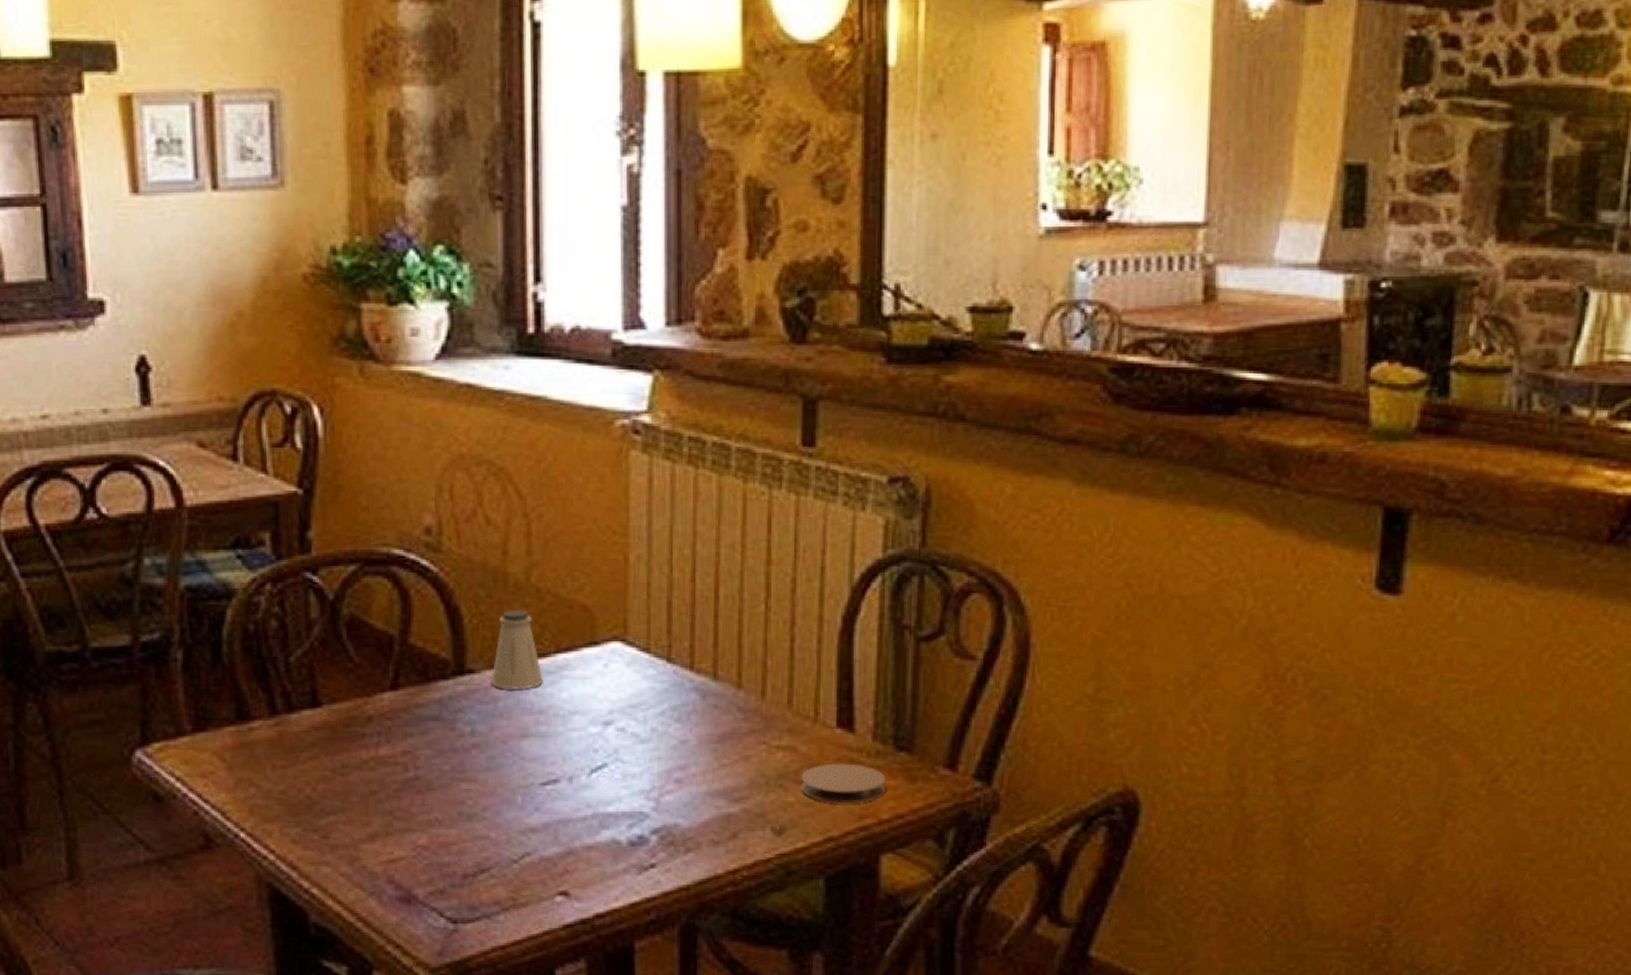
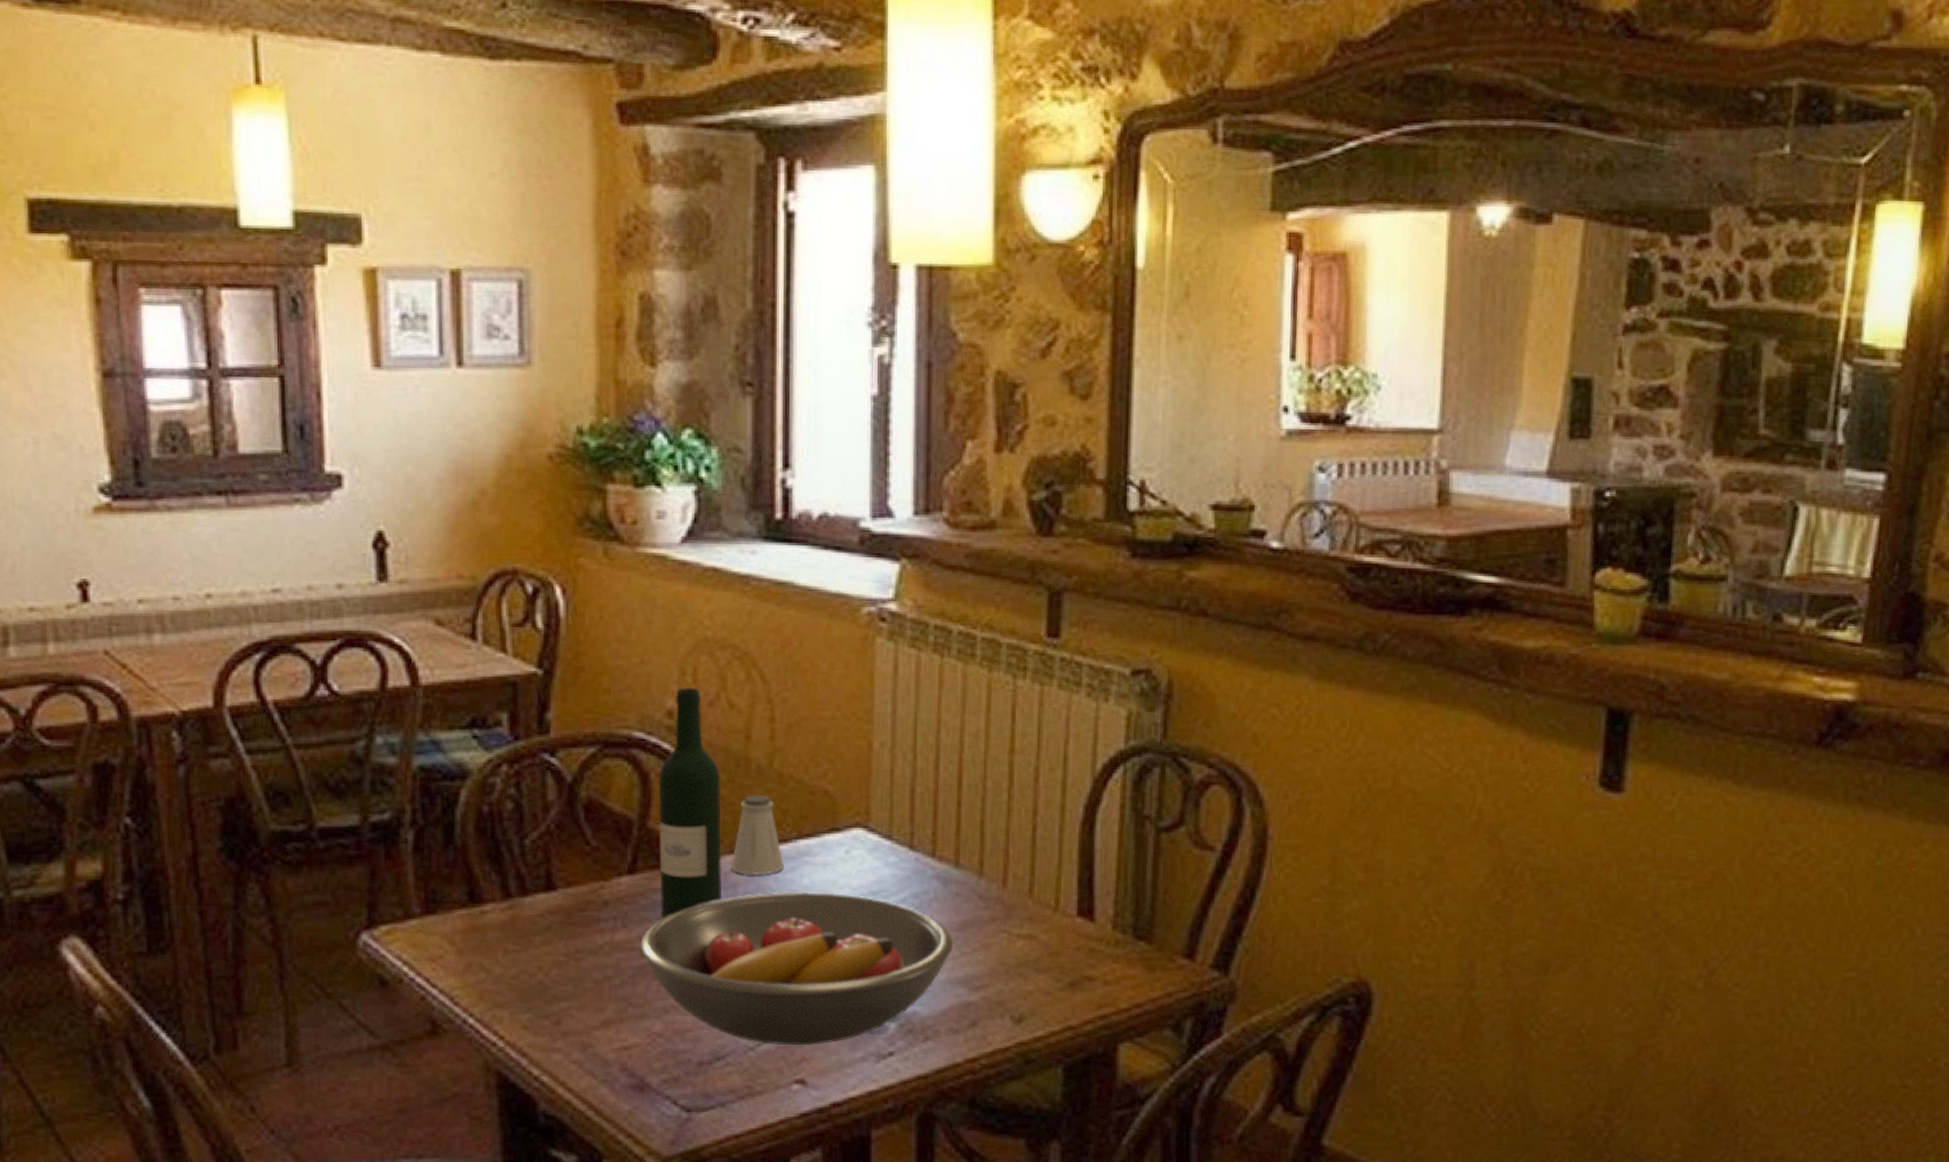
fruit bowl: none [403,706,713,858] -> present [639,892,954,1046]
wine bottle: none [418,503,483,735] -> present [658,686,723,920]
coaster: present [801,763,885,804] -> none [1041,952,1124,993]

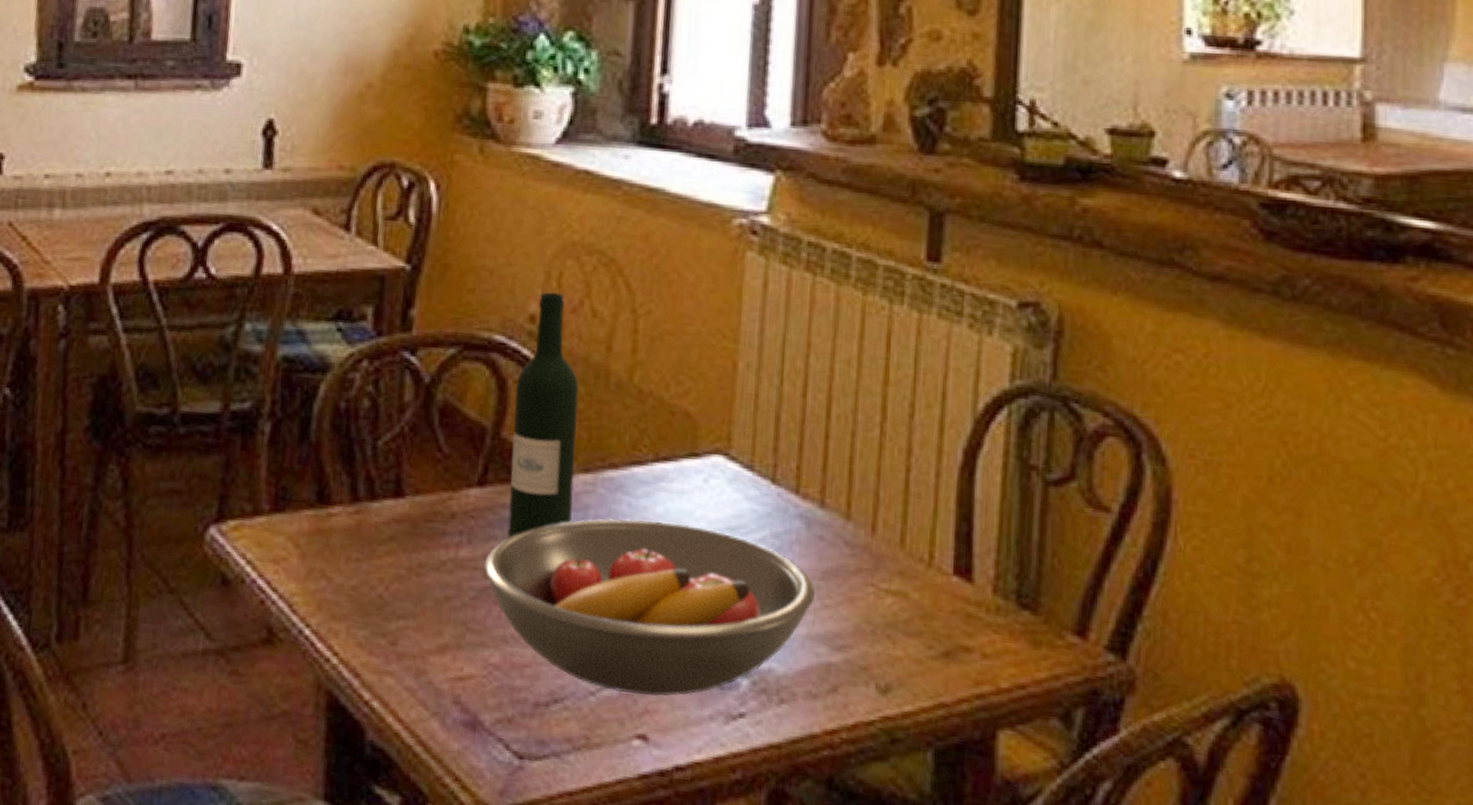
saltshaker: present [730,795,785,875] -> none [583,410,639,499]

